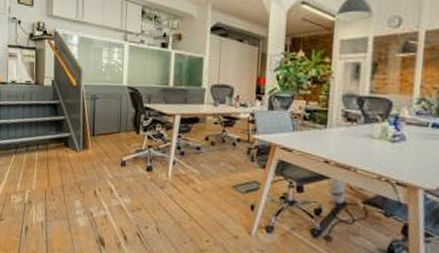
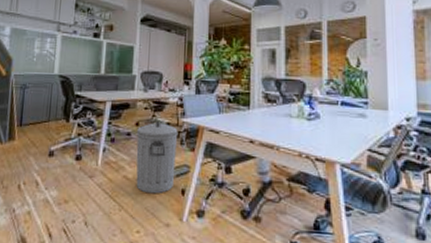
trash can: none [205,137,249,208] -> present [136,121,178,194]

